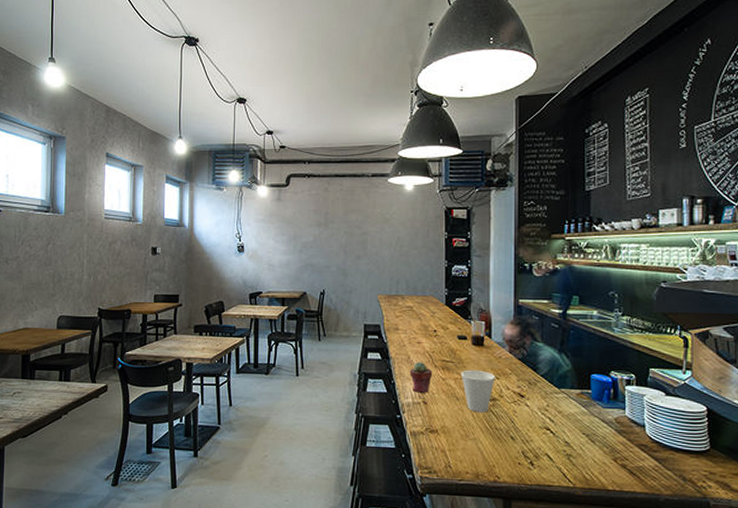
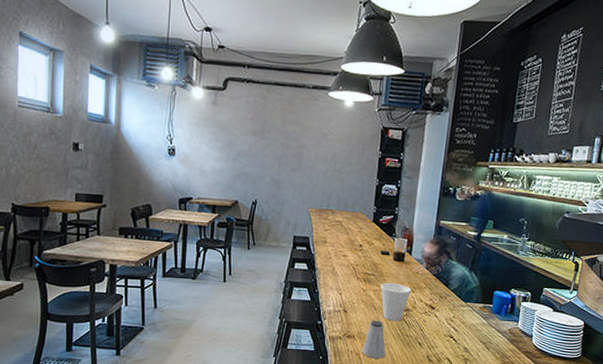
potted succulent: present [409,362,433,393] -> none [333,273,355,302]
saltshaker: none [448,412,475,456] -> present [362,320,386,359]

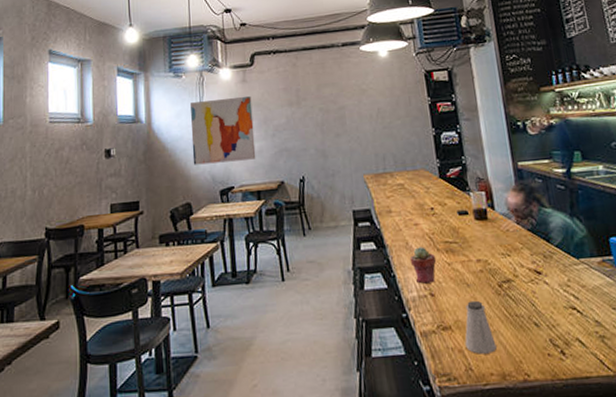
wall art: none [157,114,220,177] -> present [190,96,256,165]
potted succulent: none [333,273,355,302] -> present [409,246,437,284]
cup: present [380,282,411,321] -> none [467,248,507,299]

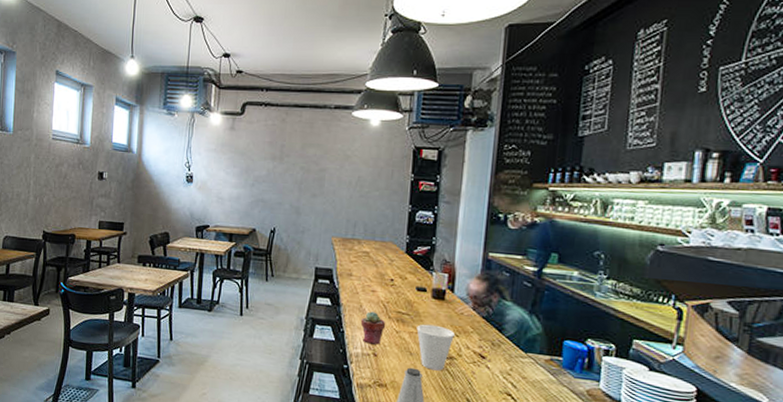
wall art: present [190,96,256,165] -> none [175,141,237,204]
cup: none [467,248,507,299] -> present [416,324,455,371]

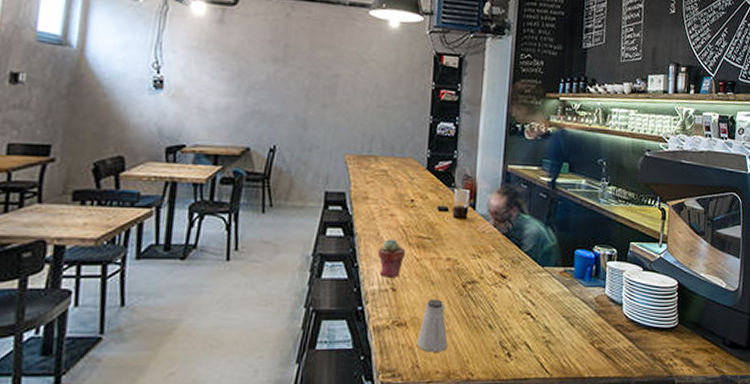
cup: present [416,324,455,371] -> none [438,247,477,298]

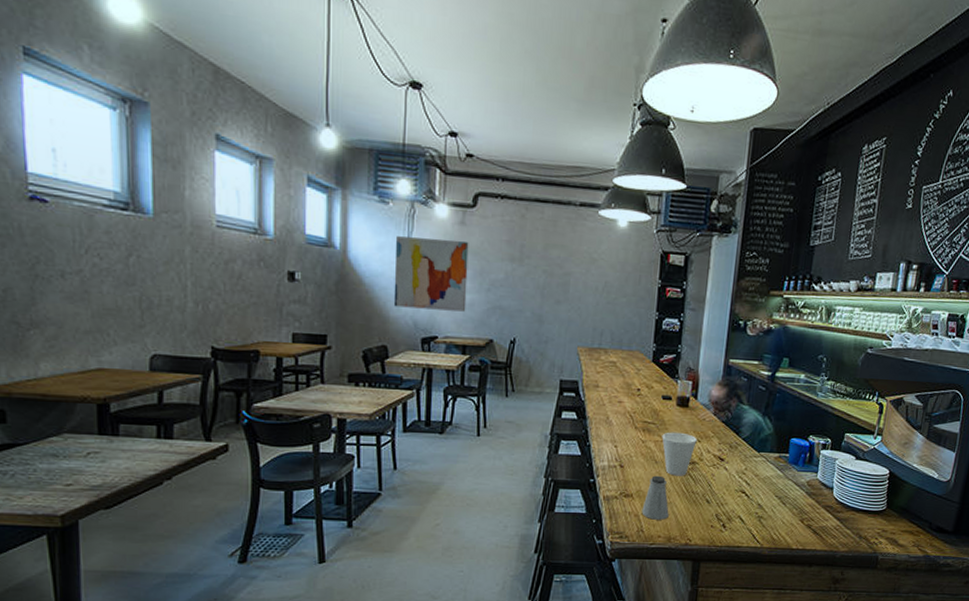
wall art: none [135,34,227,117] -> present [393,236,469,312]
potted succulent: present [377,239,406,277] -> none [607,423,633,456]
cup: none [438,247,477,298] -> present [662,432,697,476]

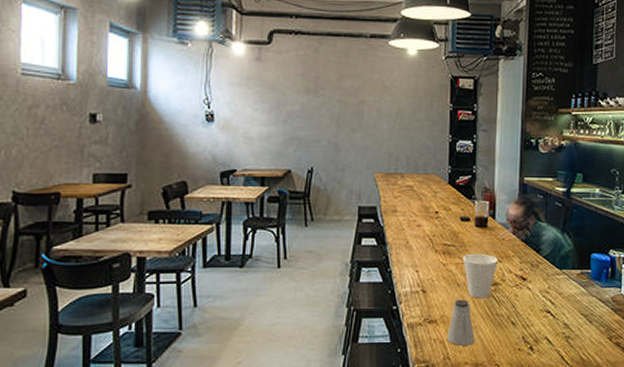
wall art: present [393,236,469,312] -> none [192,75,265,144]

